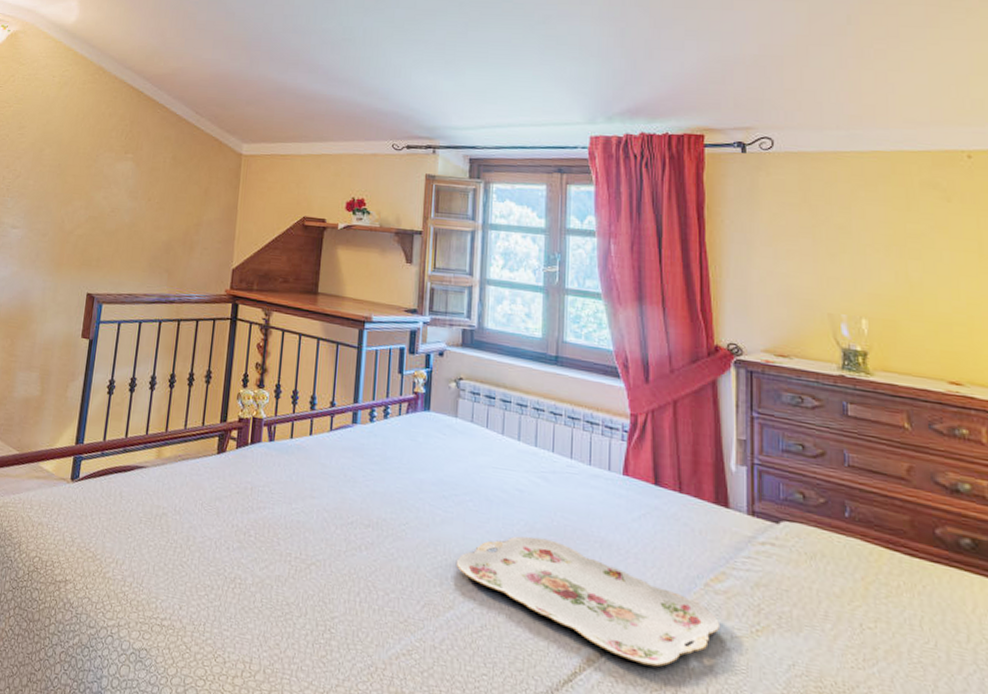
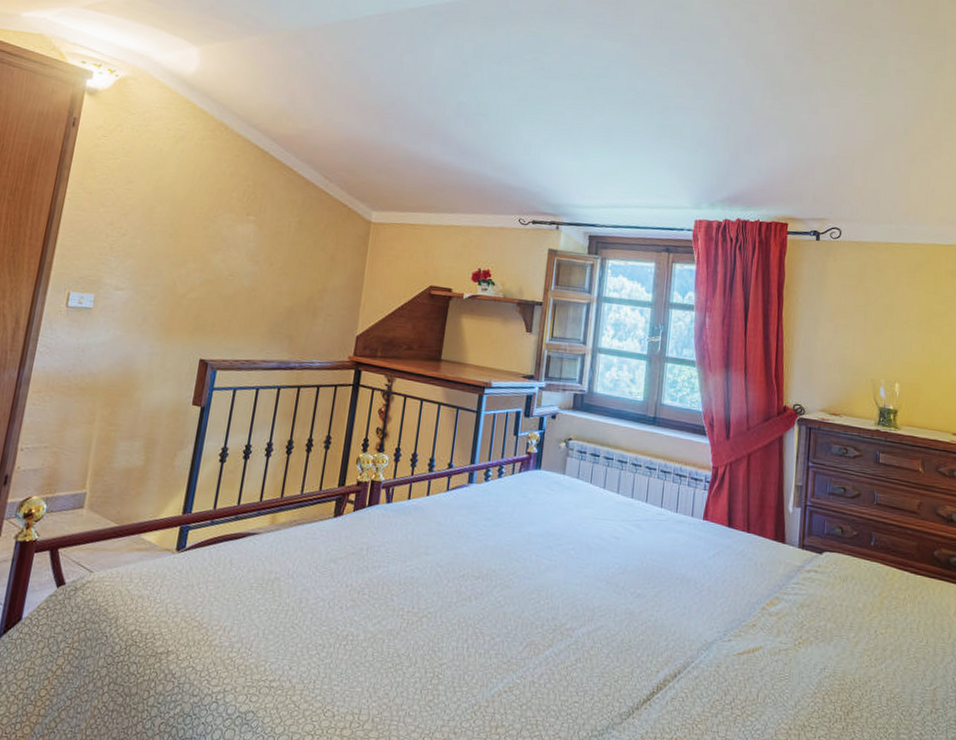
serving tray: present [456,536,721,667] -> none [556,578,772,681]

